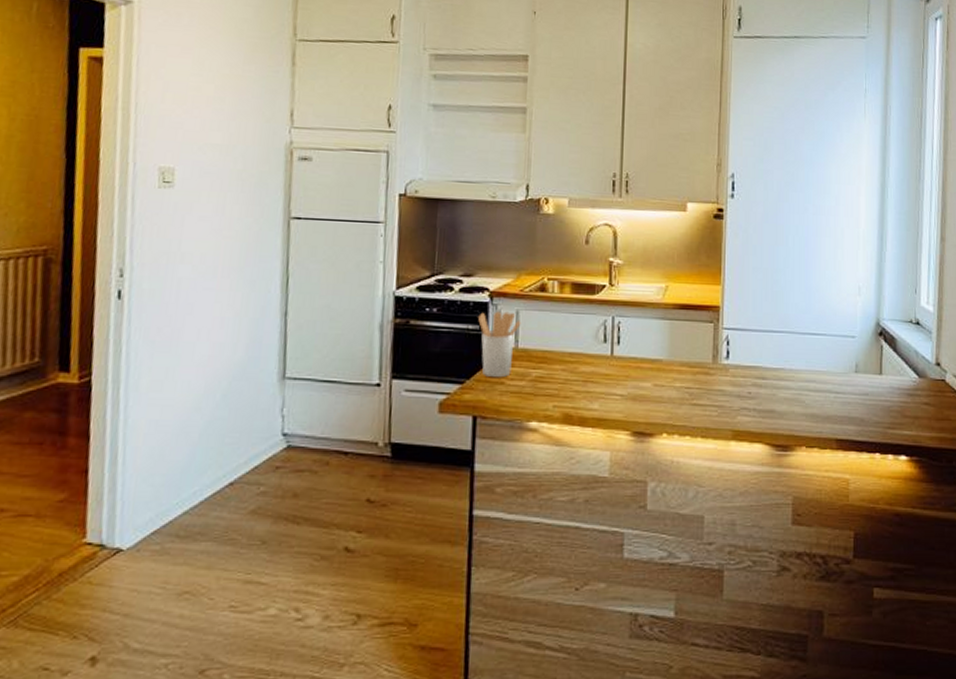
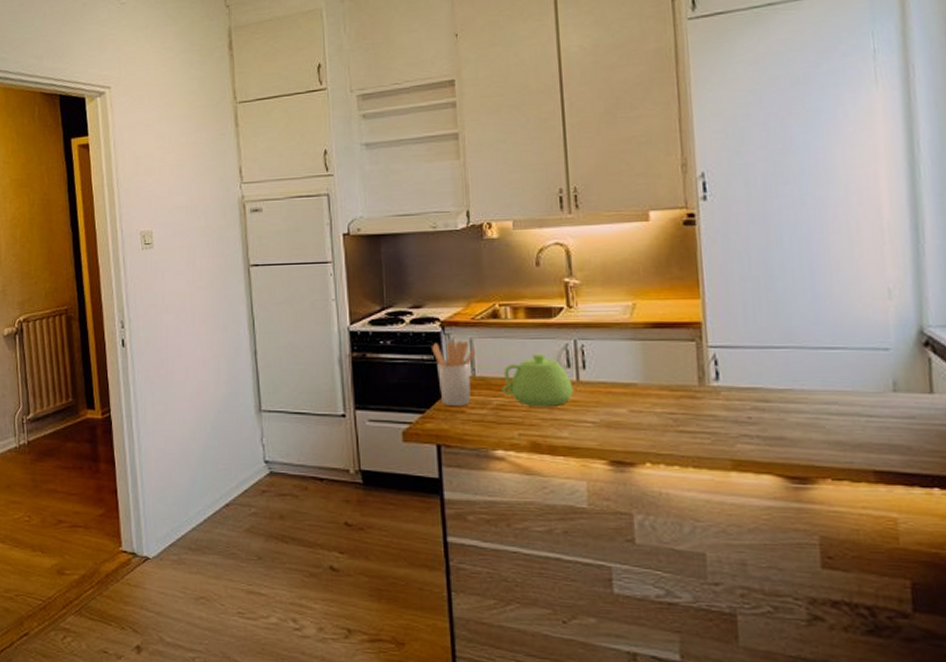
teapot: none [541,327,607,380] -> present [501,353,574,407]

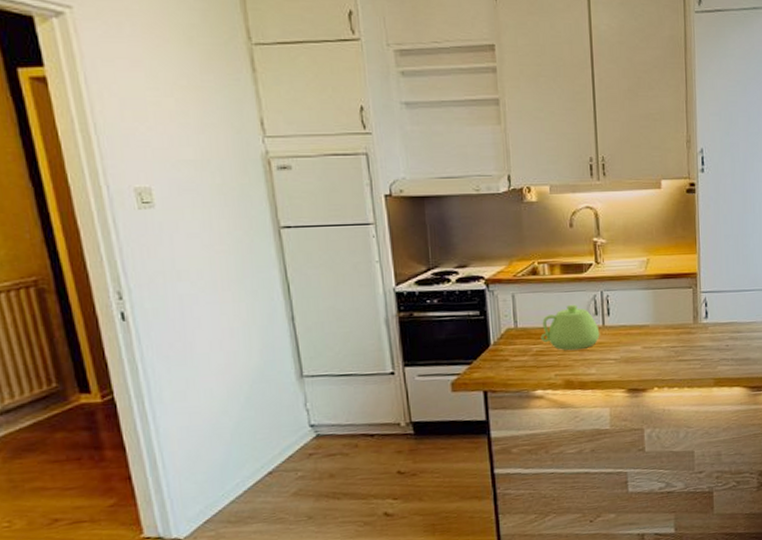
utensil holder: present [432,340,476,407] -> none [477,296,518,356]

